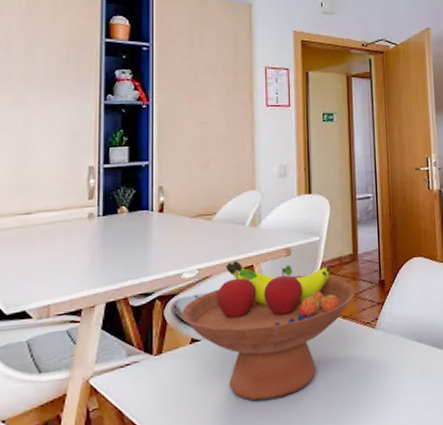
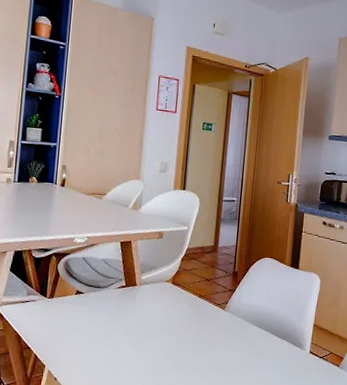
fruit bowl: present [182,261,355,401] -> none [71,235,212,349]

